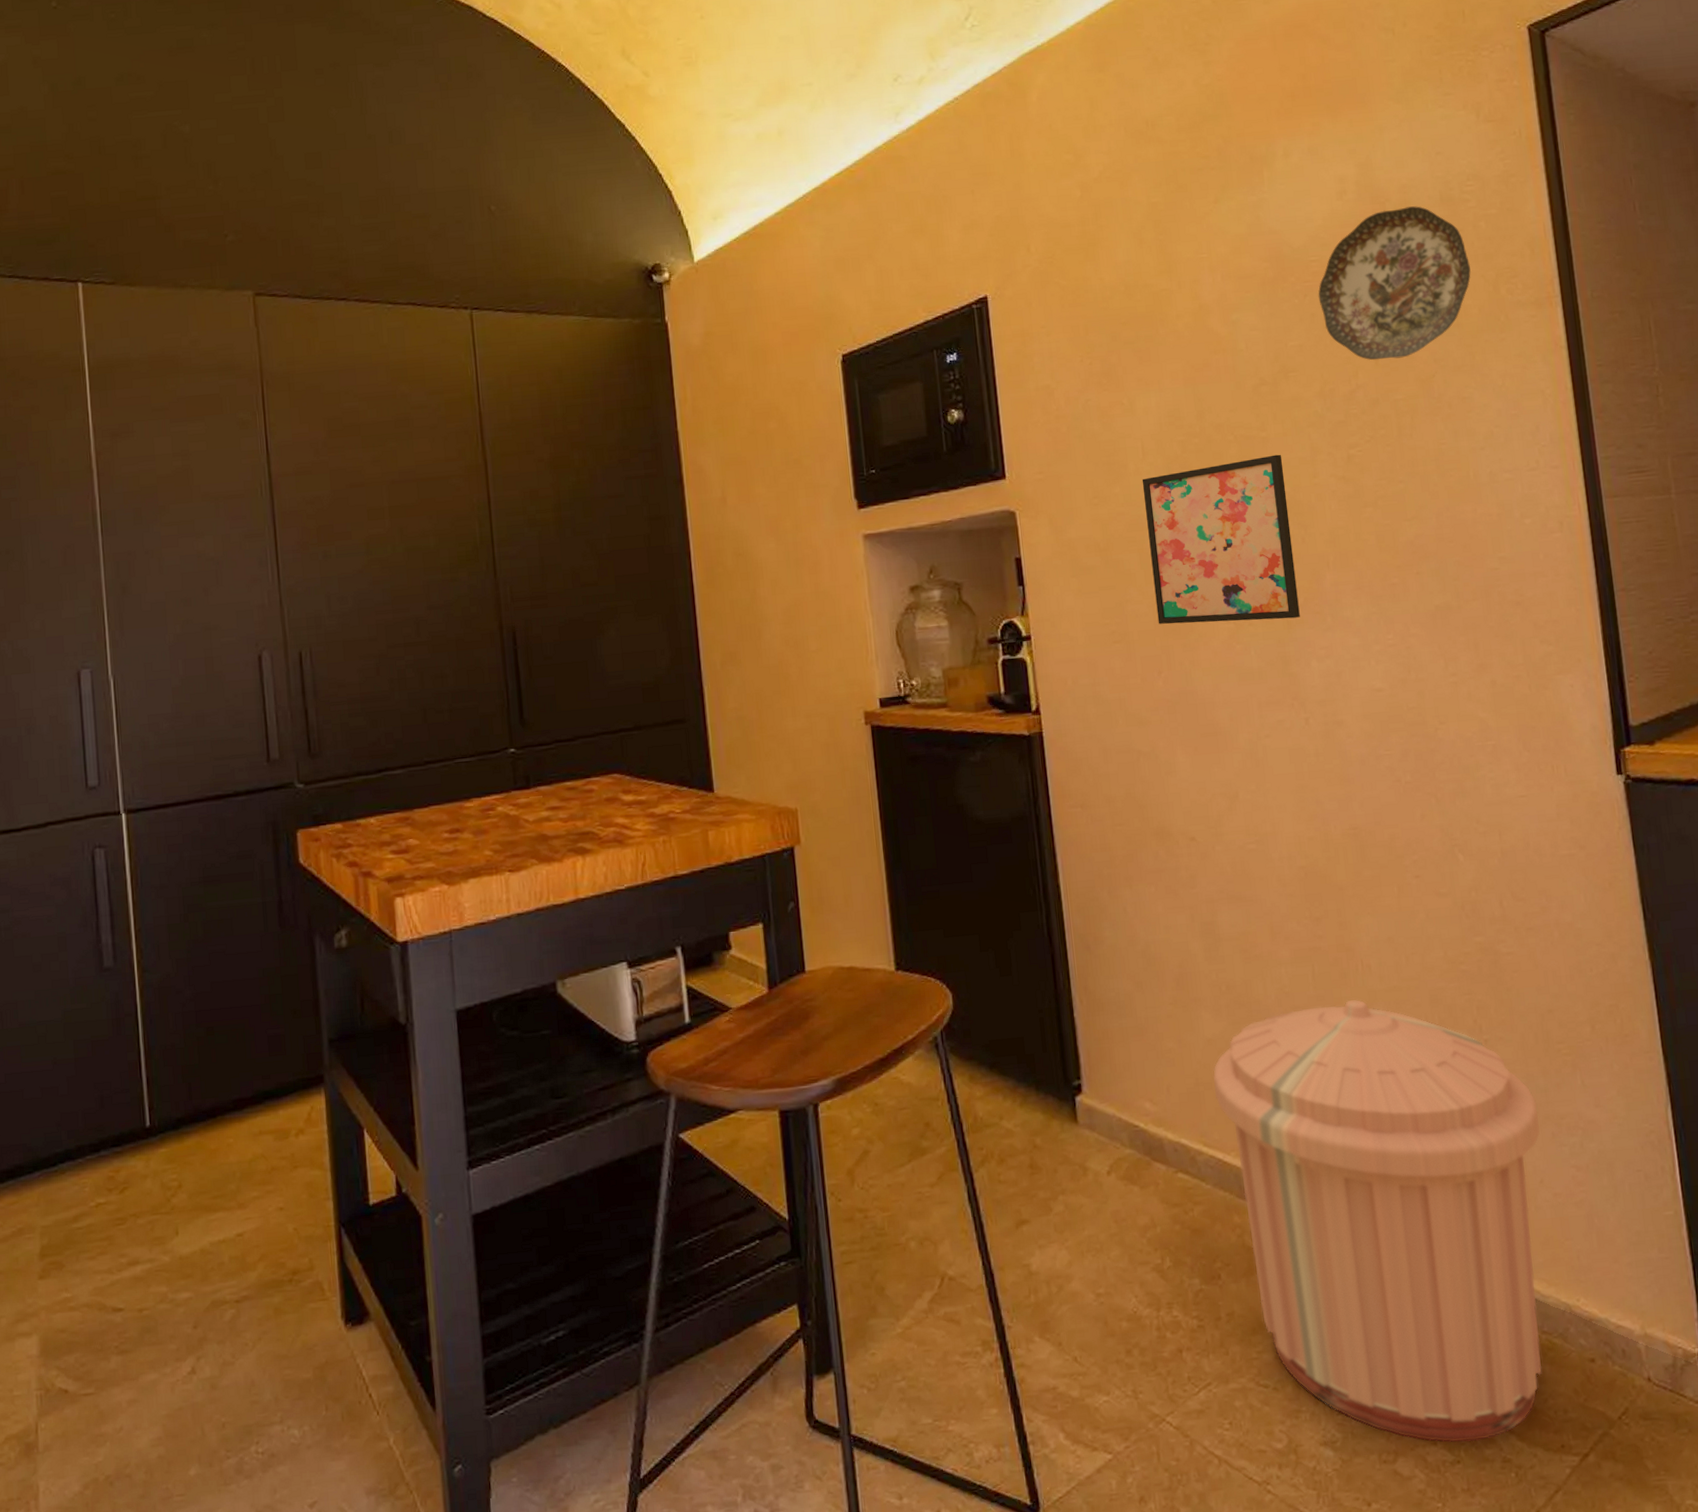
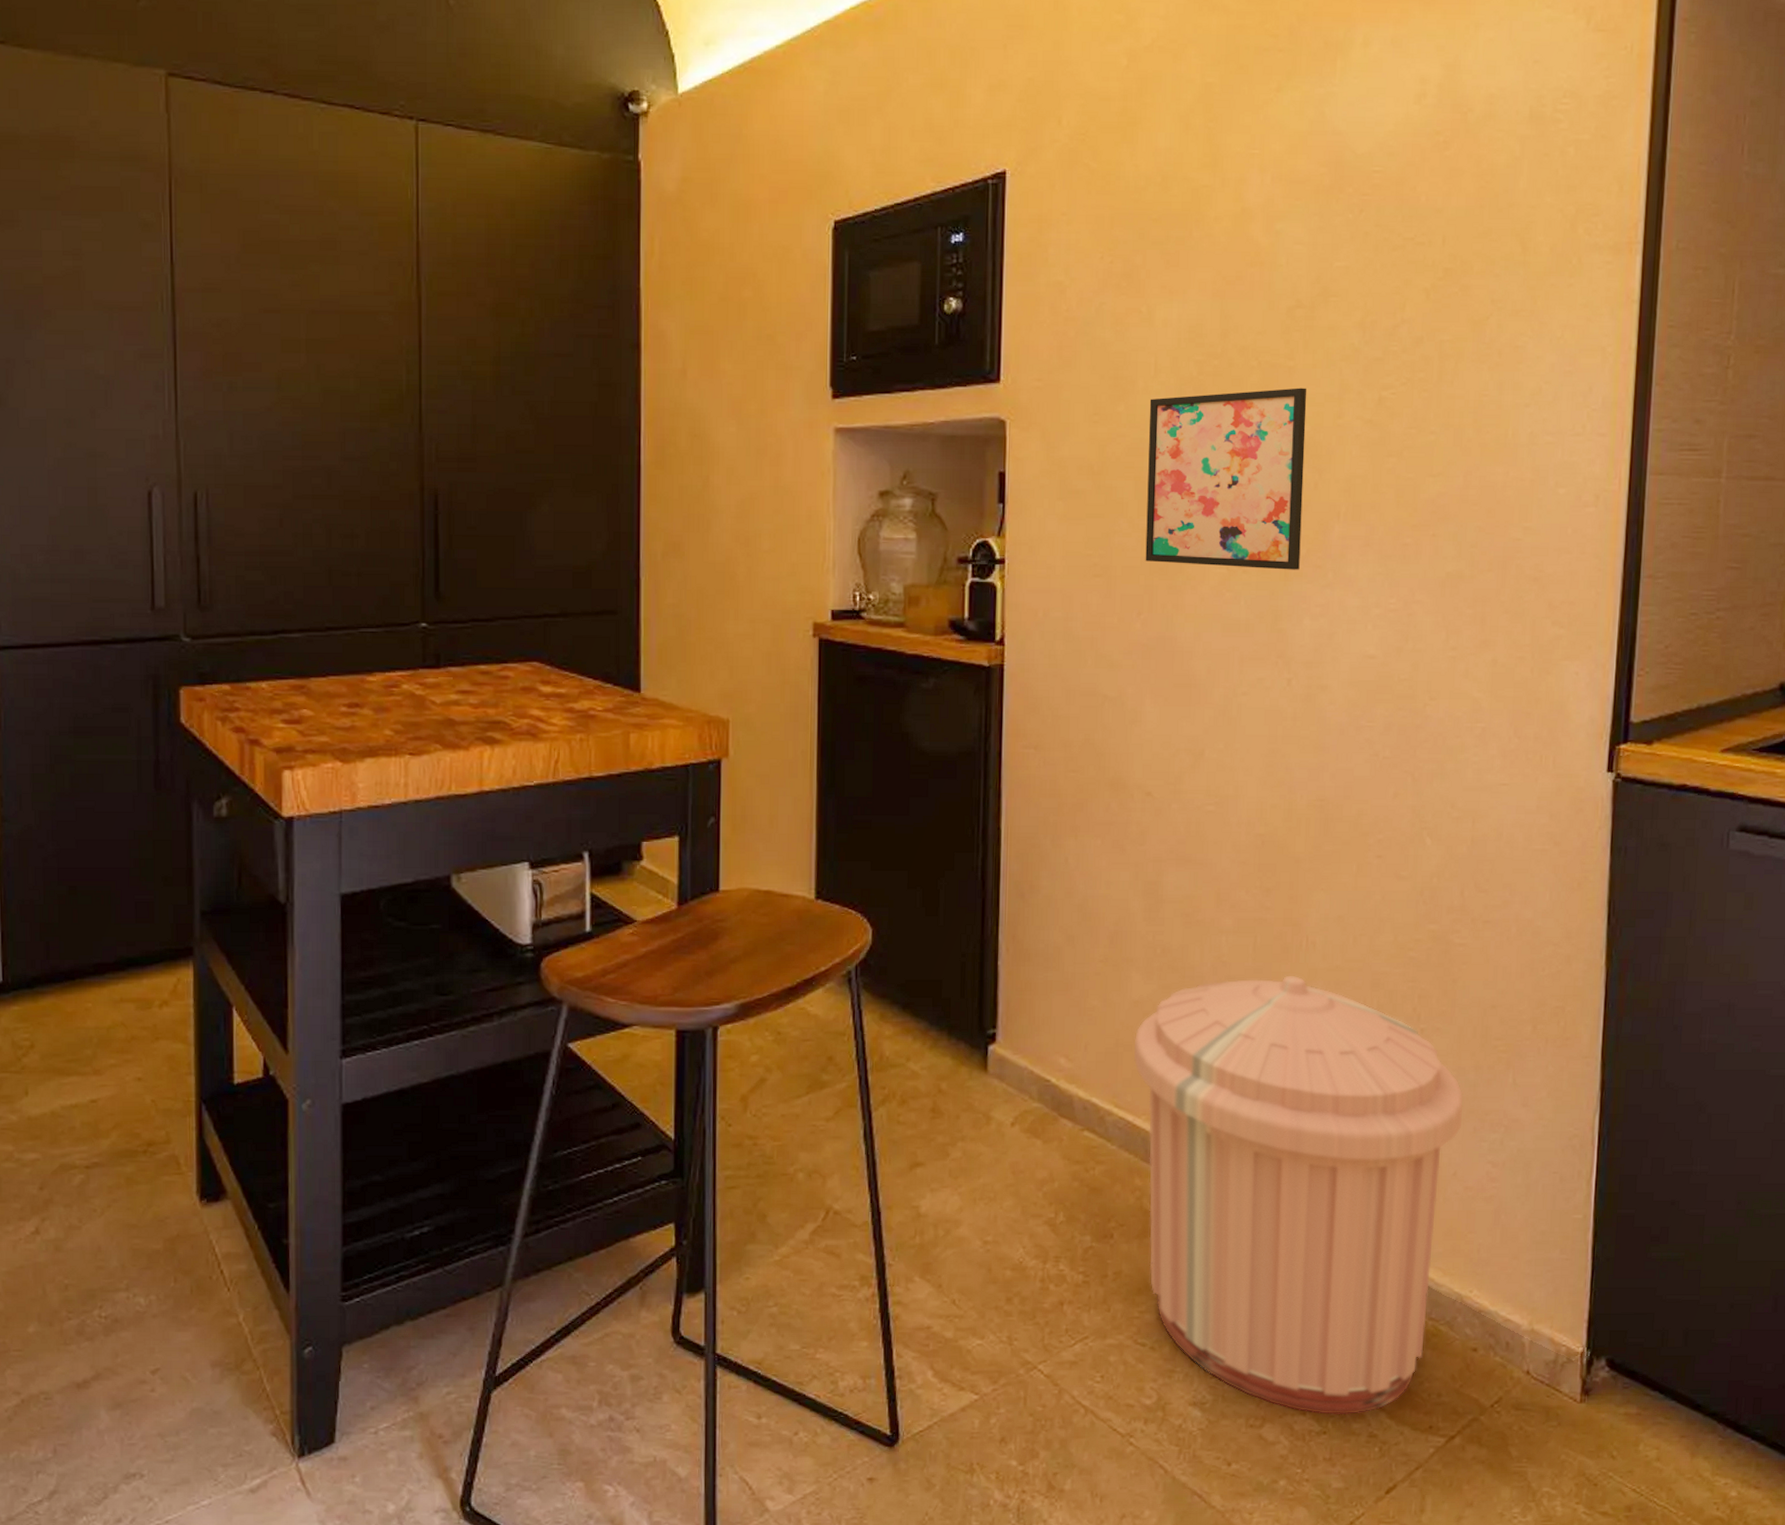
decorative plate: present [1318,206,1471,361] -> none [1375,120,1550,294]

